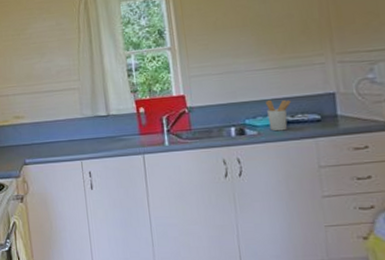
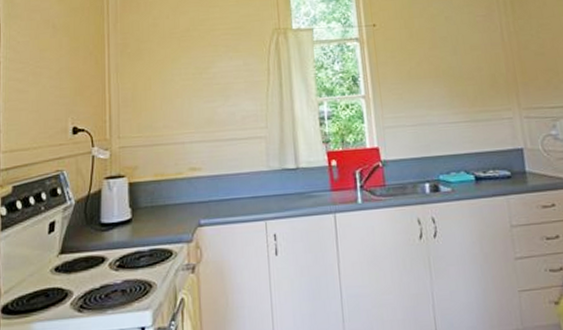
utensil holder: present [266,99,292,131] -> none [459,154,484,188]

